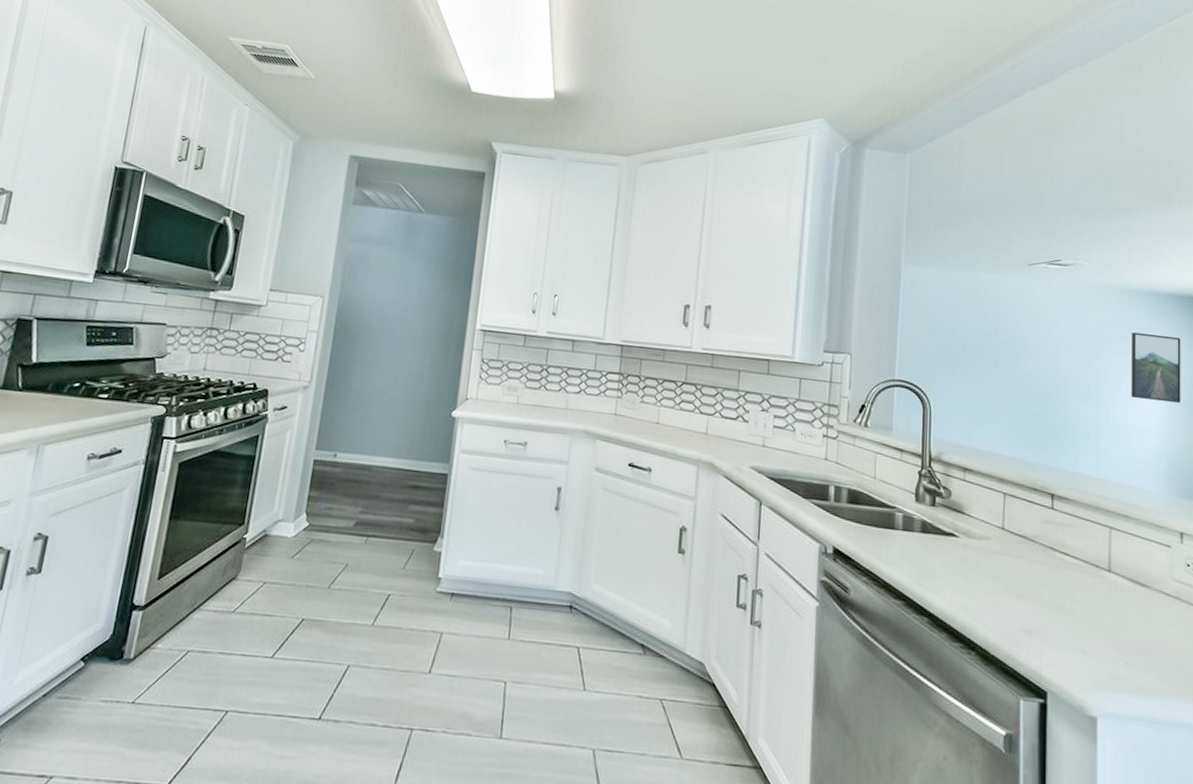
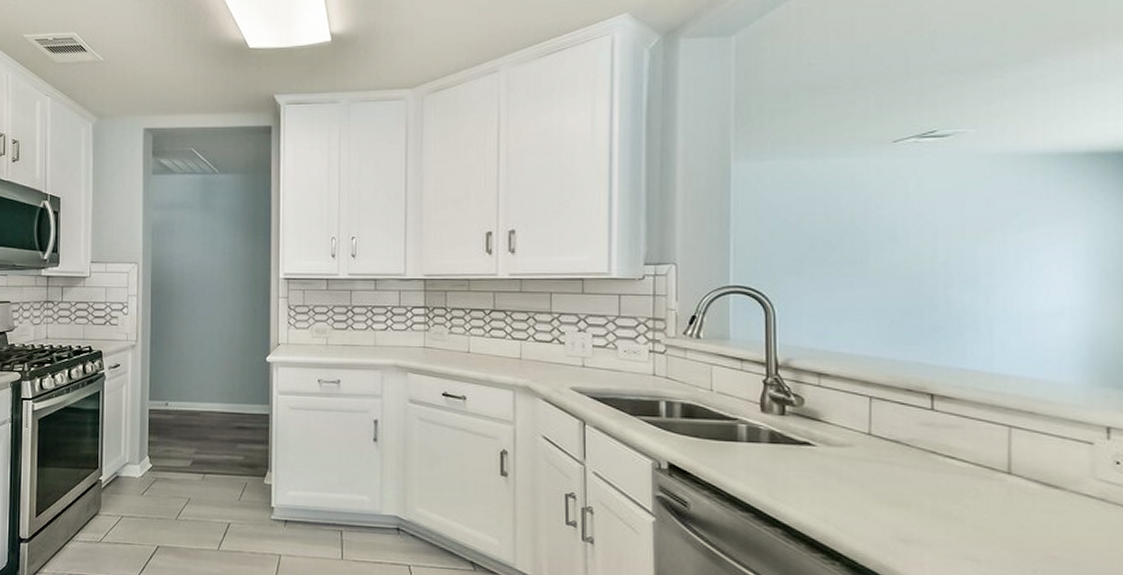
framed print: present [1131,331,1181,404] -> none [1036,202,1107,281]

